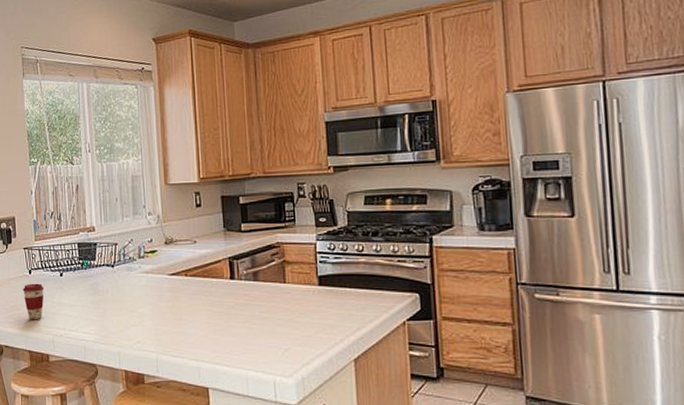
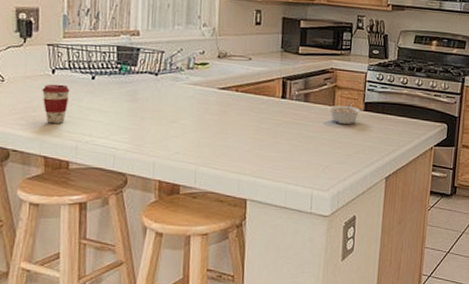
legume: none [280,278,316,301] -> present [328,103,361,124]

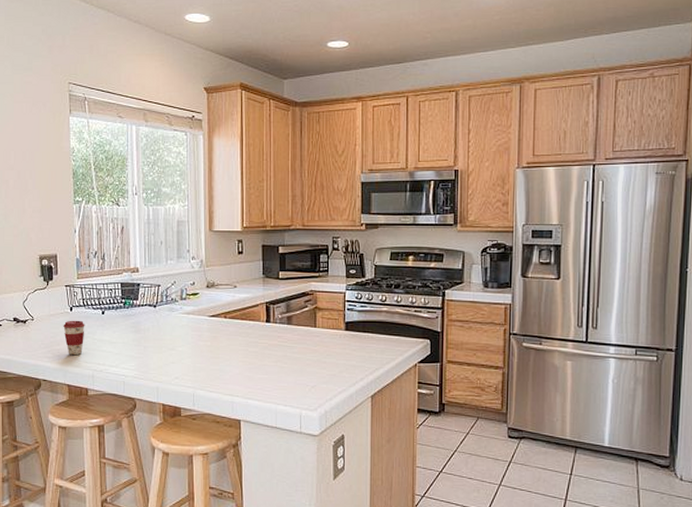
legume: present [328,103,361,124] -> none [311,323,343,344]

